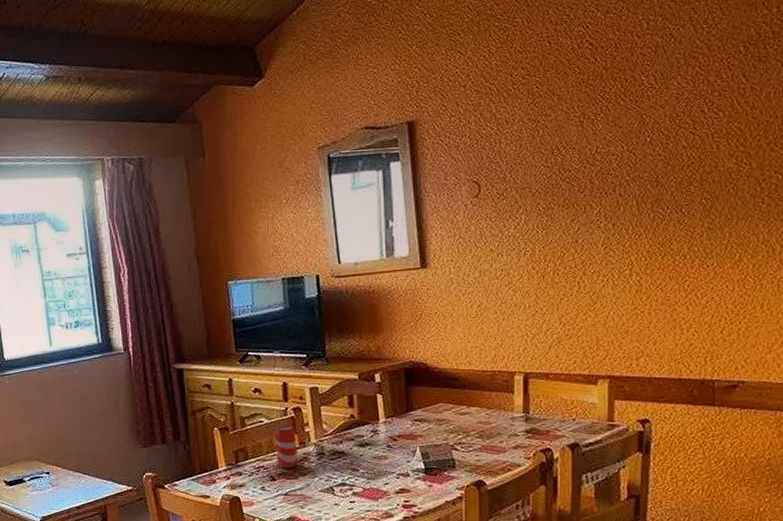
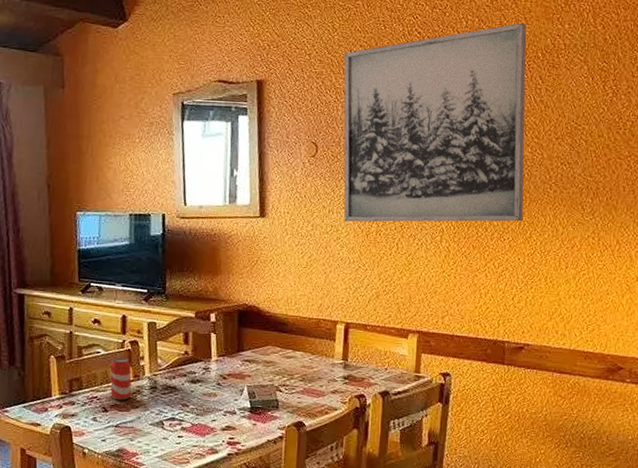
wall art: none [503,14,731,265] -> present [343,22,527,222]

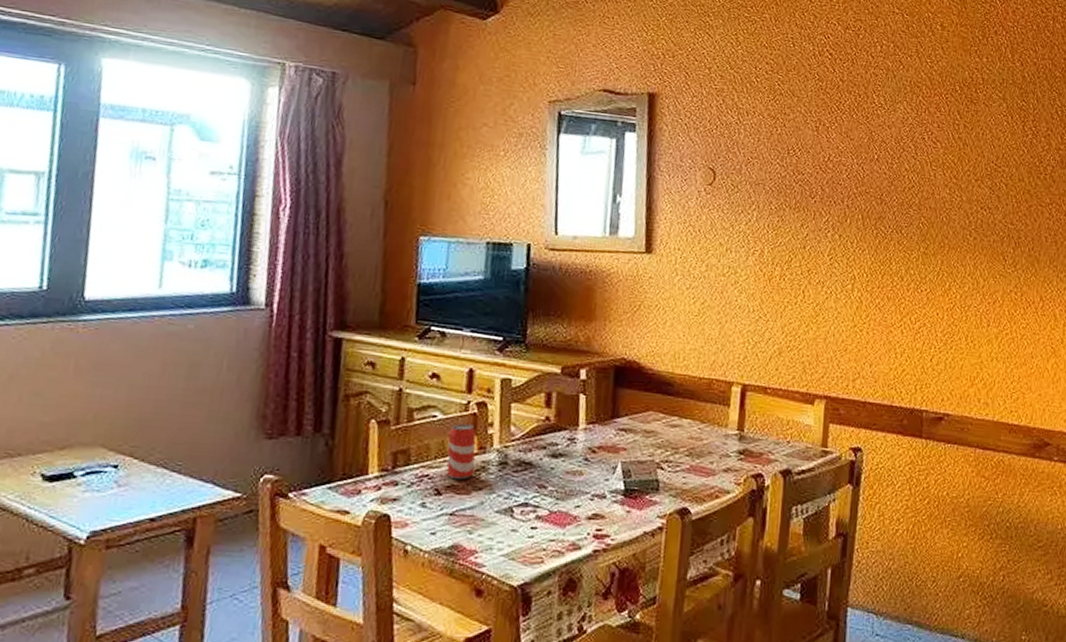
wall art: present [343,22,527,222] -> none [743,52,944,271]

